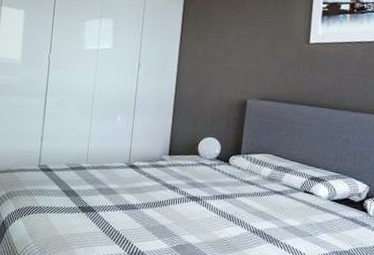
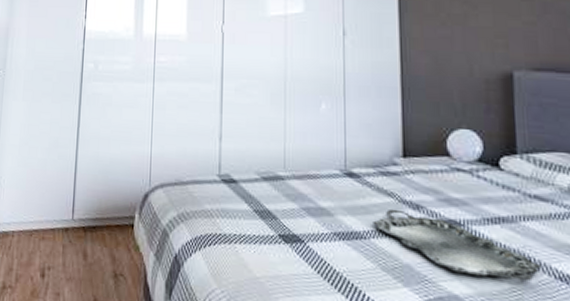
serving tray: none [143,189,244,234] -> present [373,208,542,282]

